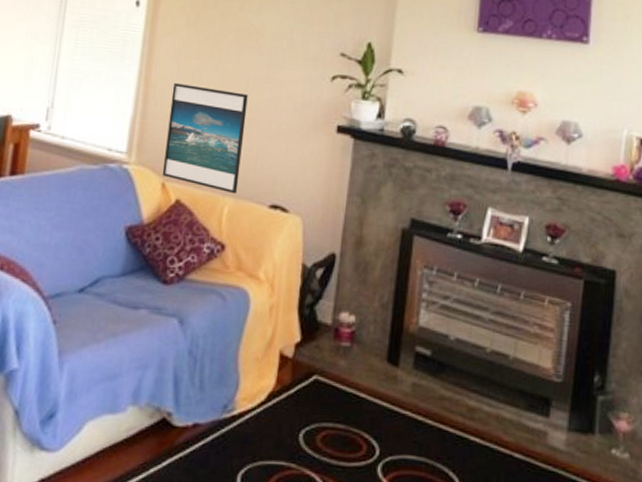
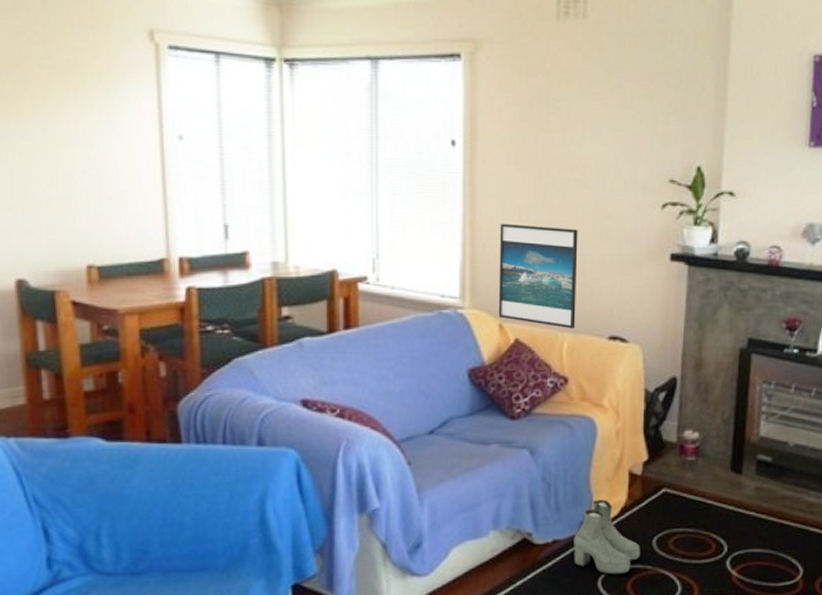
boots: none [213,381,286,471] -> present [574,499,640,574]

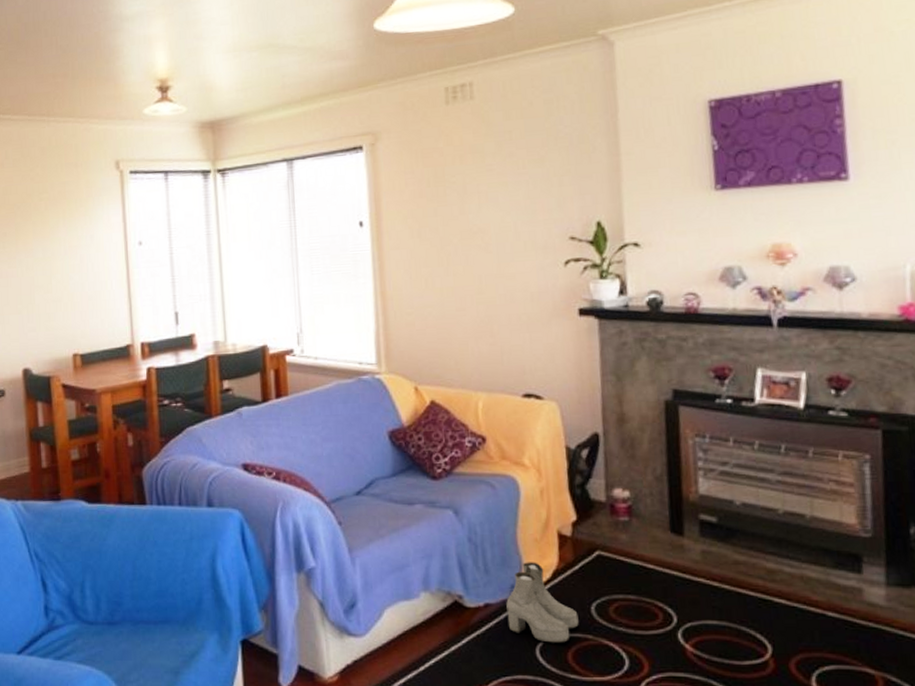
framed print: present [498,223,578,329] -> none [408,291,489,389]

